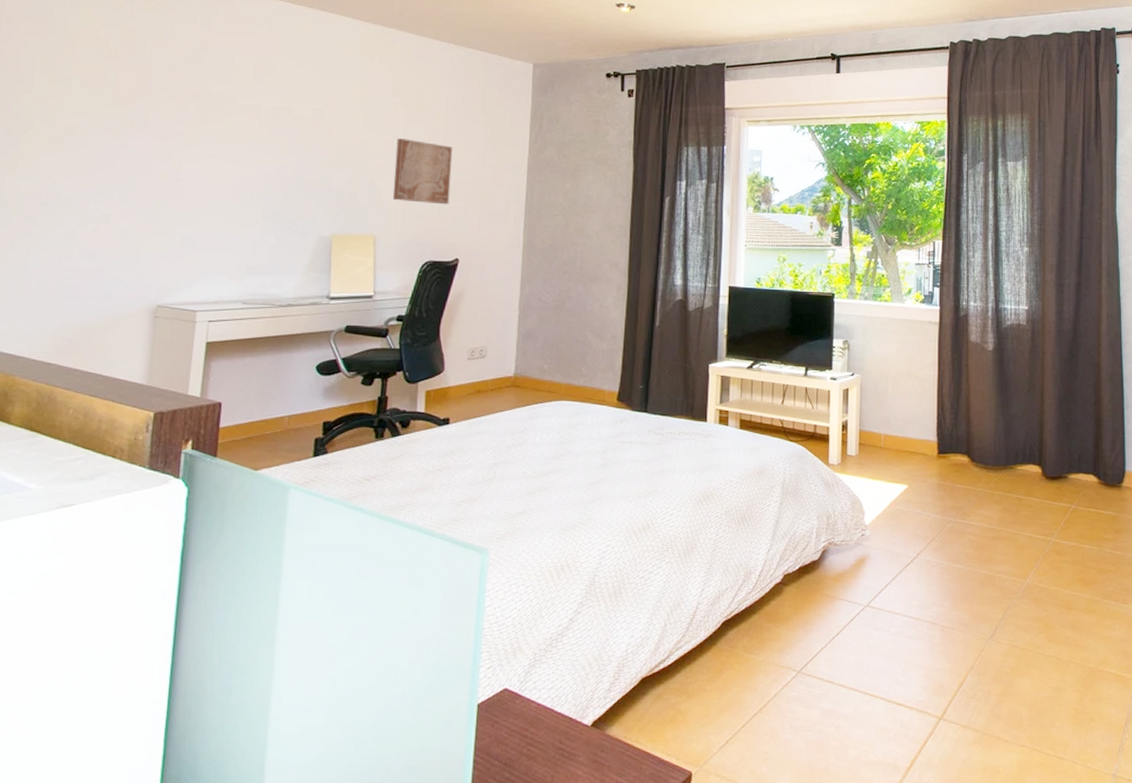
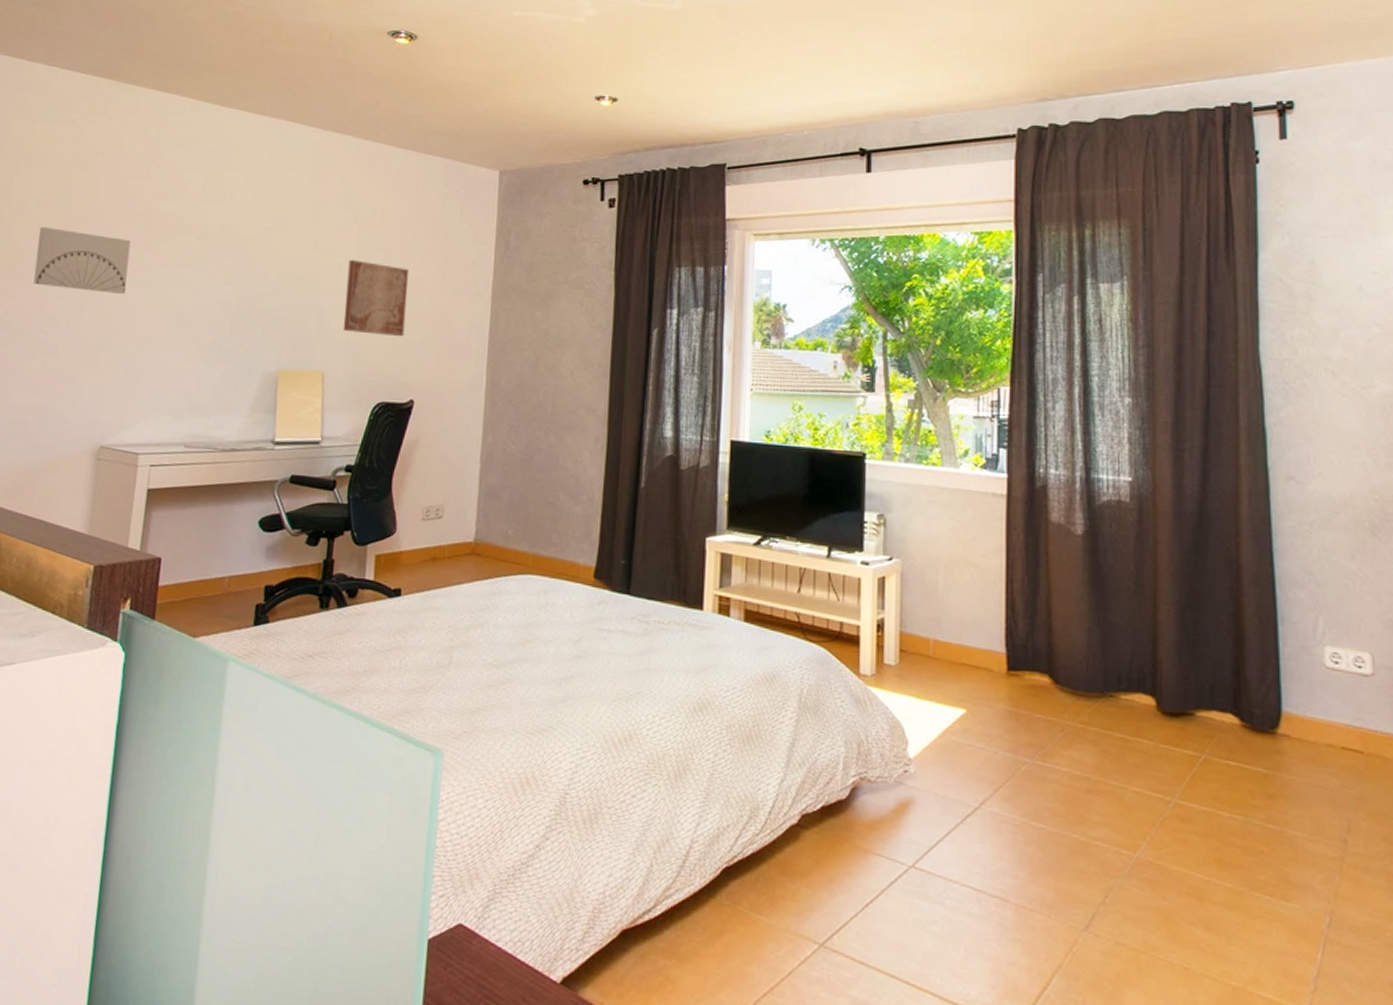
wall art: none [82,104,183,168] -> present [33,226,131,295]

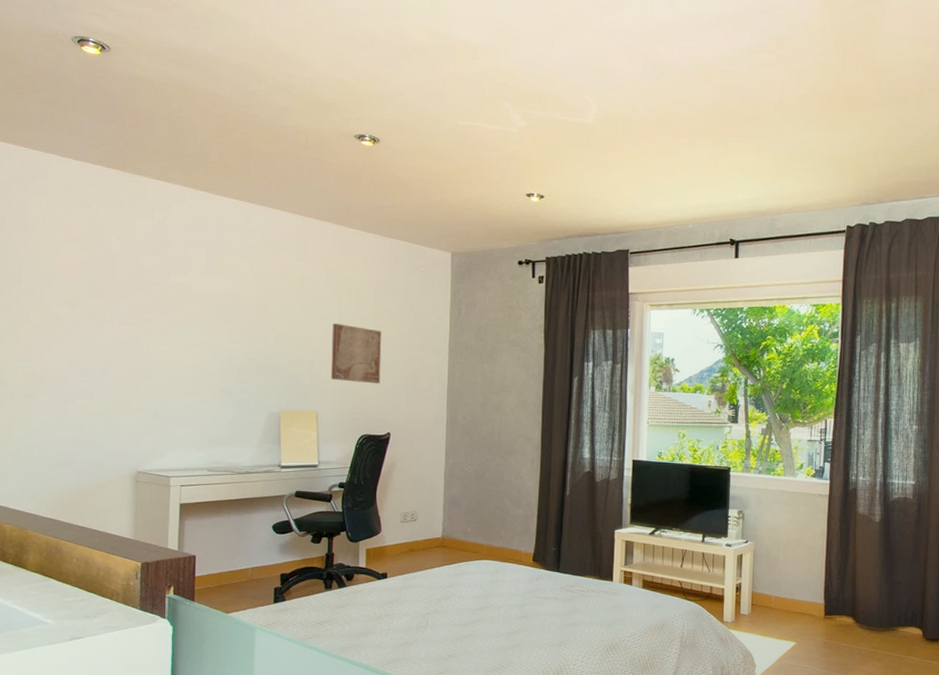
wall art: present [33,226,131,295] -> none [67,294,148,351]

